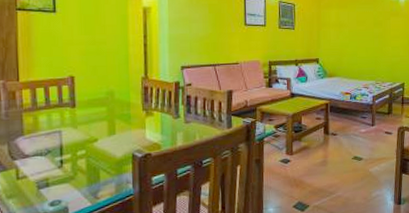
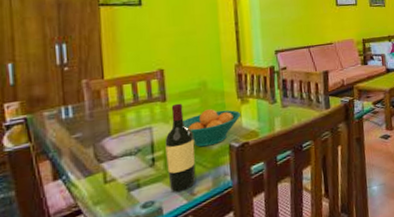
wine bottle: none [73,110,101,194] -> present [165,103,196,192]
fruit bowl: none [90,118,146,154] -> present [183,109,242,148]

